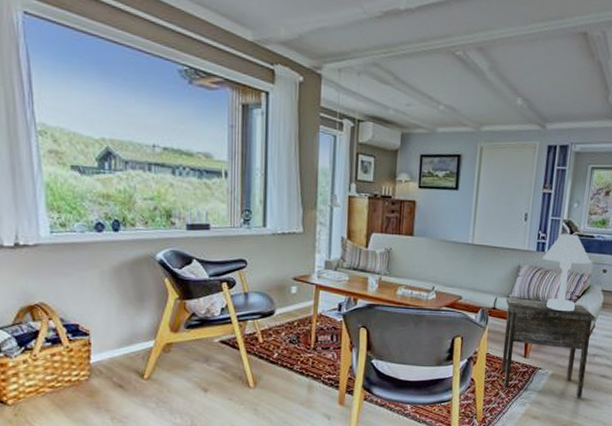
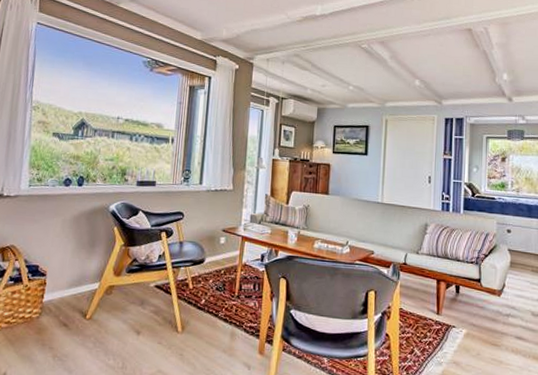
side table: present [501,298,595,398] -> none [415,254,505,360]
lamp: present [542,233,591,311] -> none [448,195,494,269]

